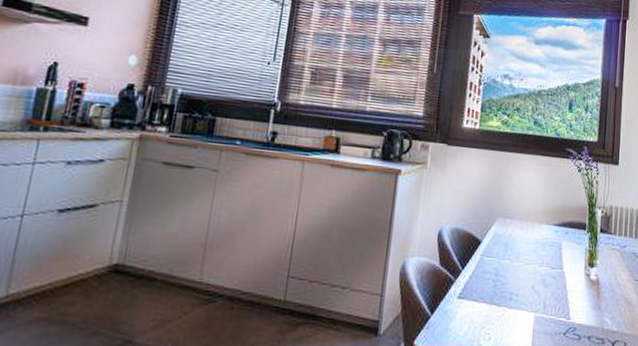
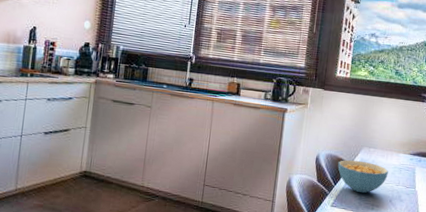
cereal bowl: none [466,234,529,279] -> present [338,159,389,194]

